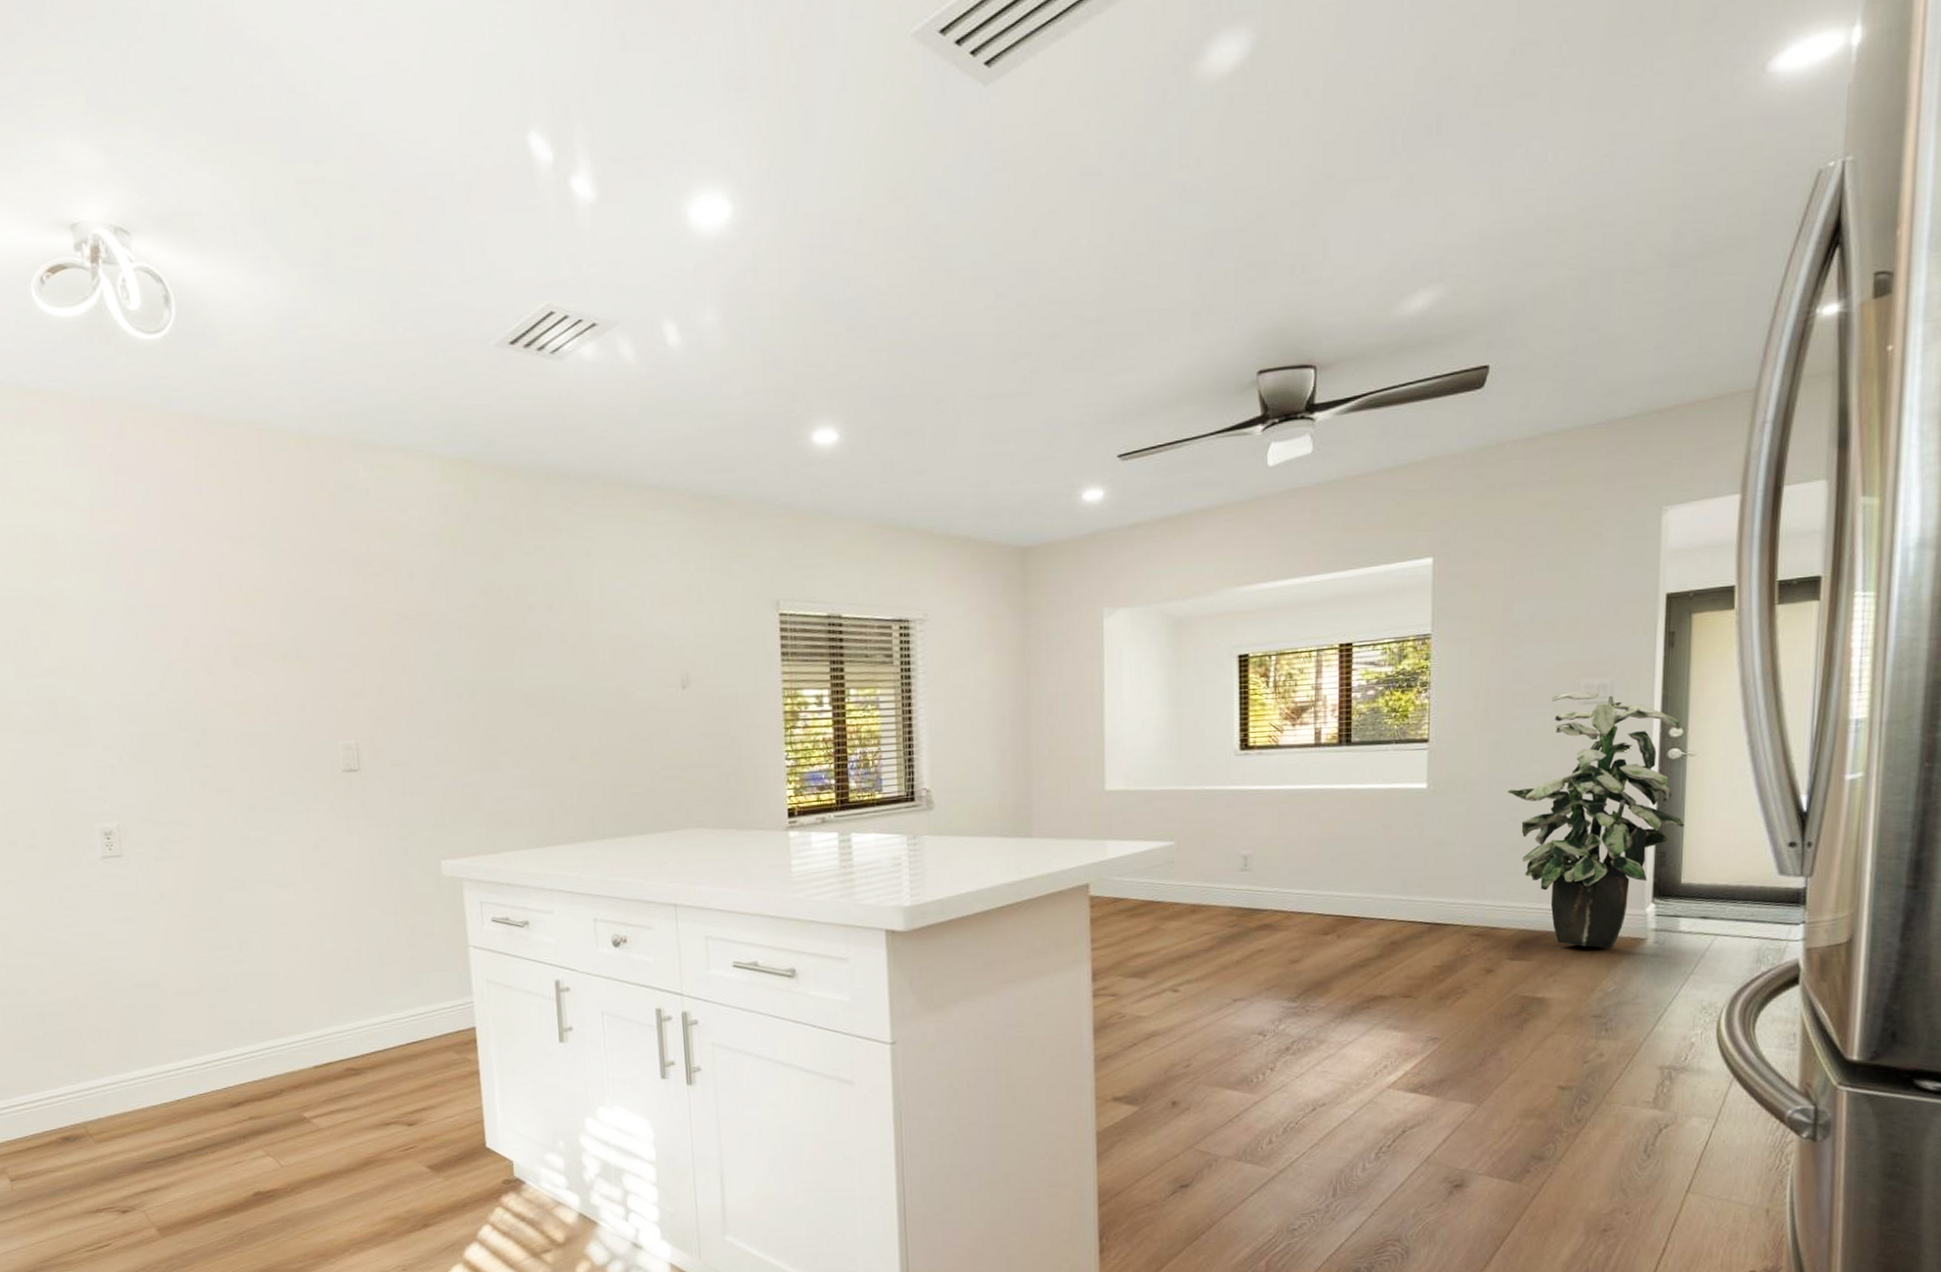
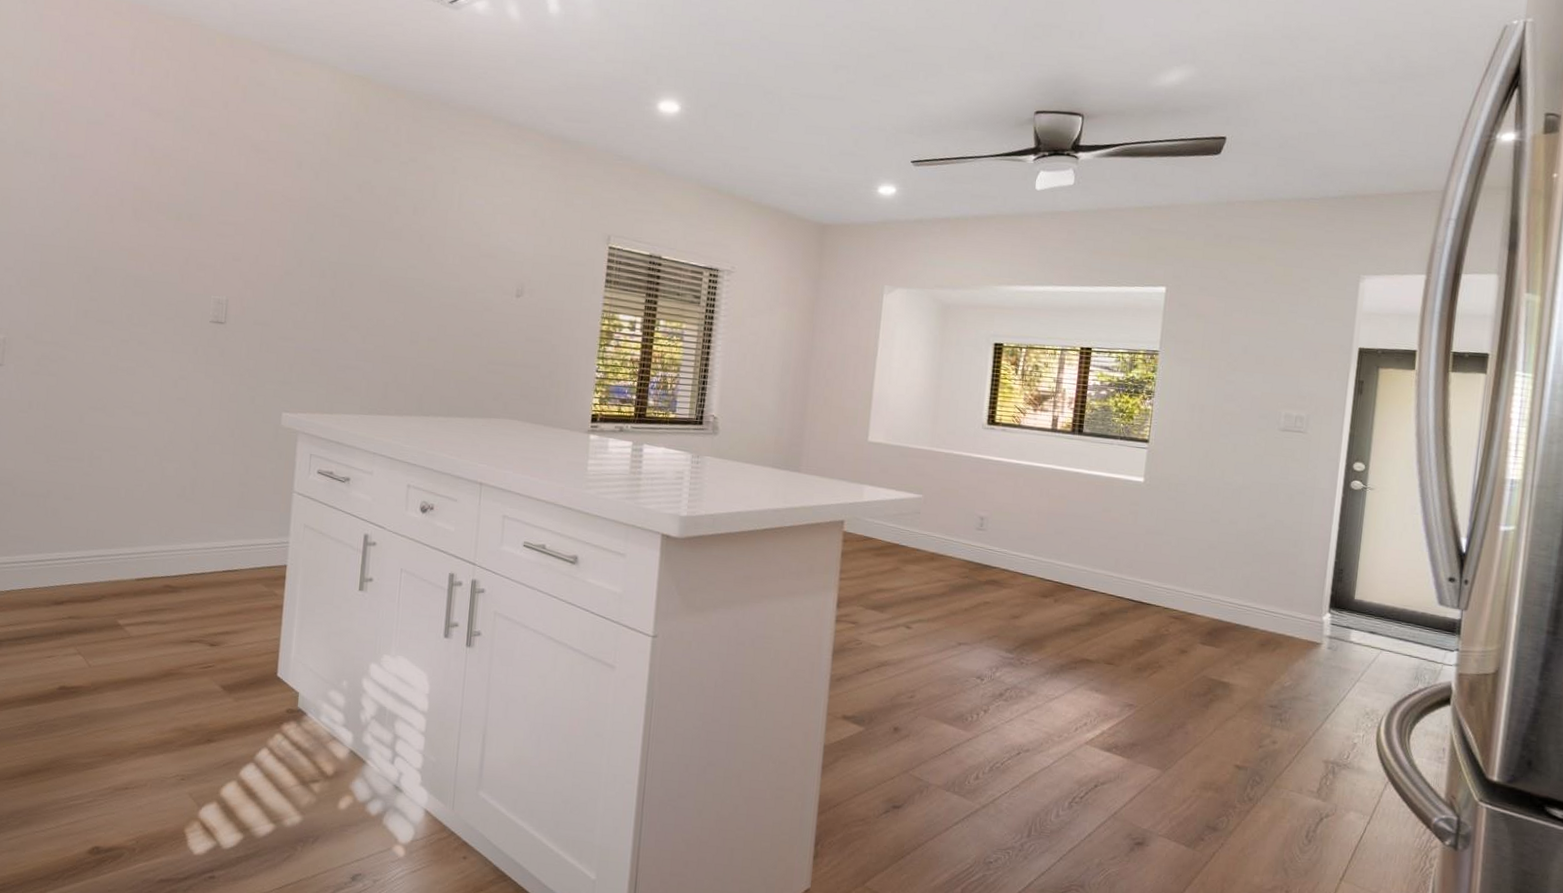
indoor plant: present [1507,691,1684,949] -> none [1212,418,1363,648]

